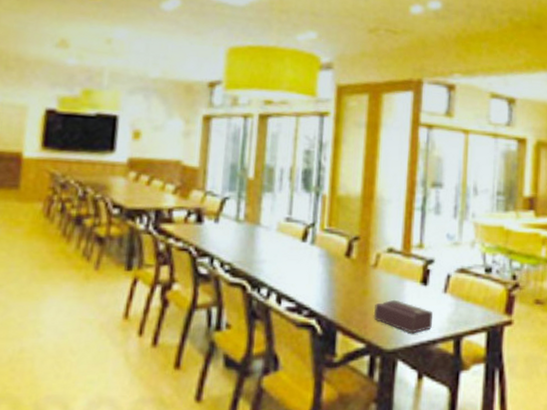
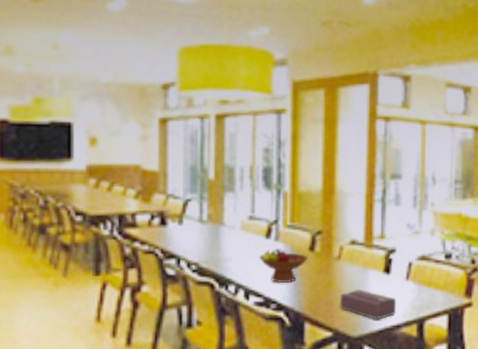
fruit bowl: none [293,253,344,289] -> present [259,249,308,283]

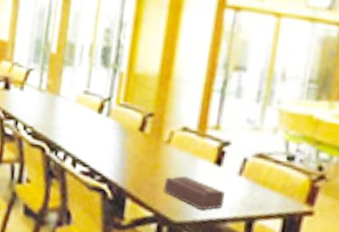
fruit bowl: present [259,249,308,283] -> none [89,124,137,159]

